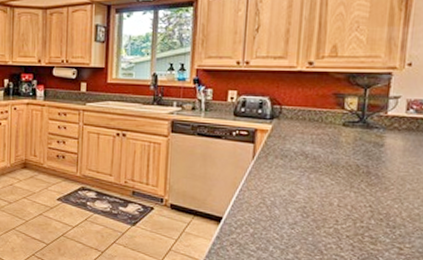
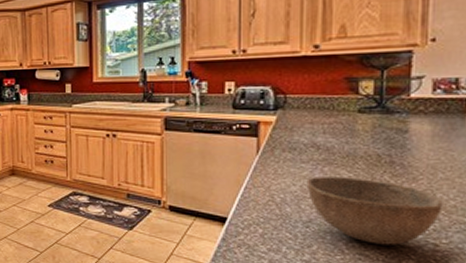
bowl: none [294,182,409,248] -> present [306,177,443,246]

